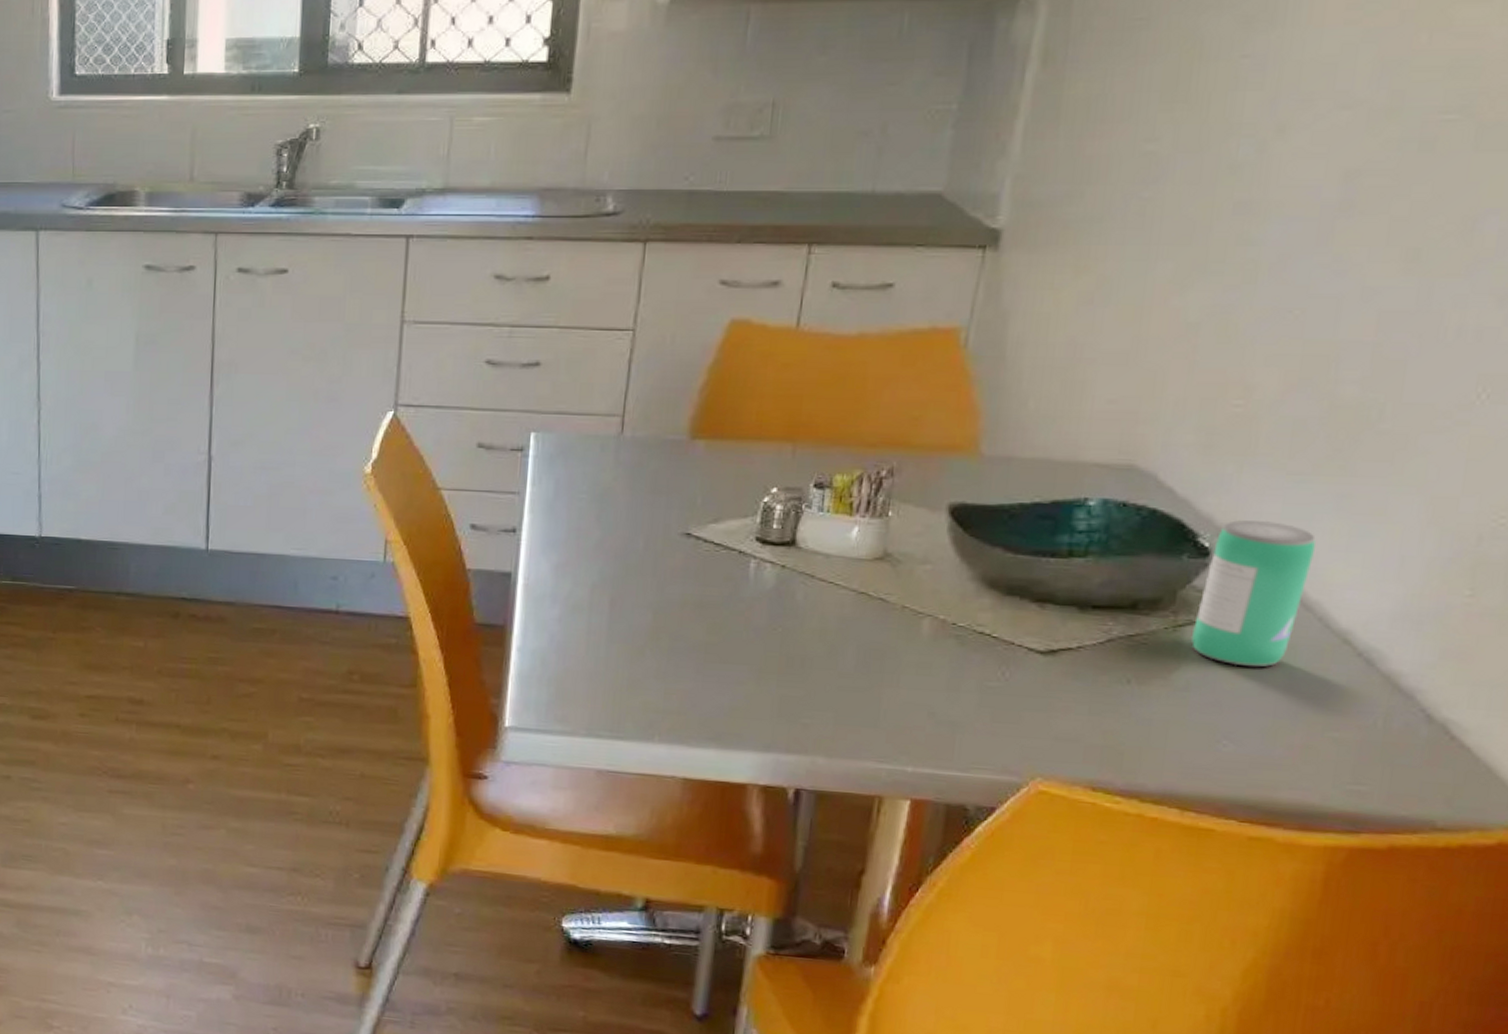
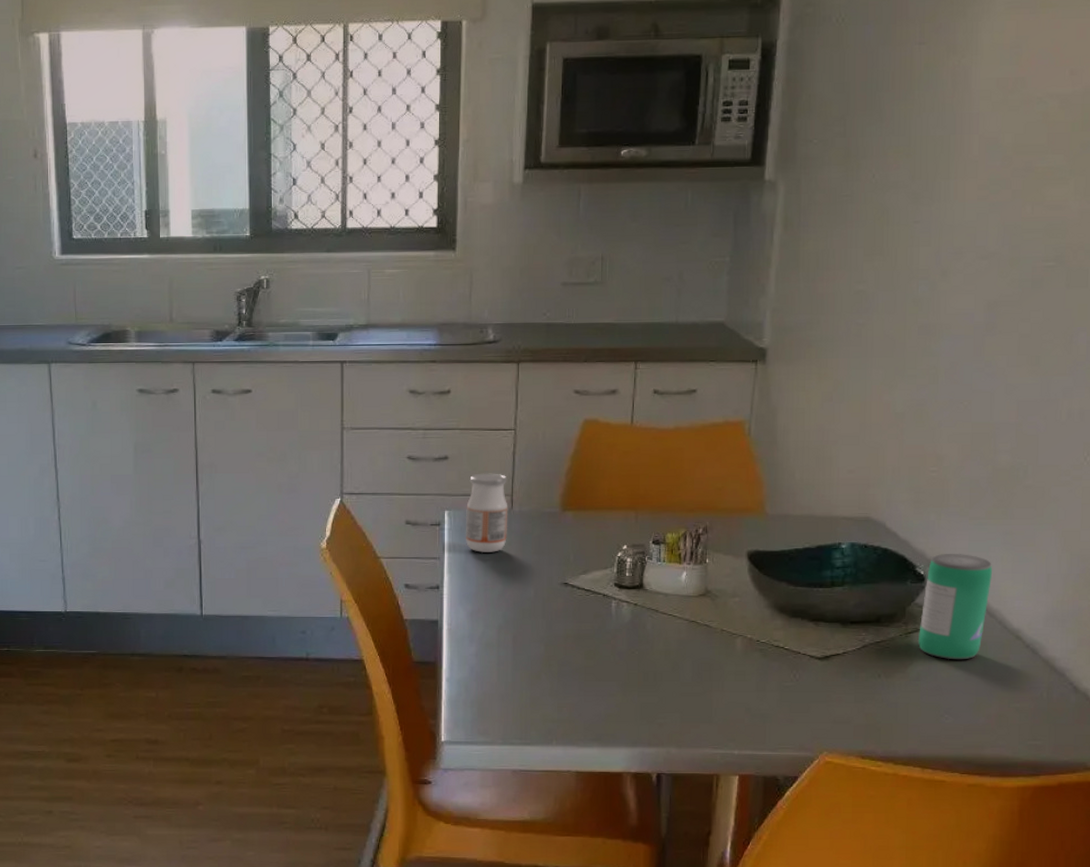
jam jar: none [555,384,619,489] -> present [465,472,508,553]

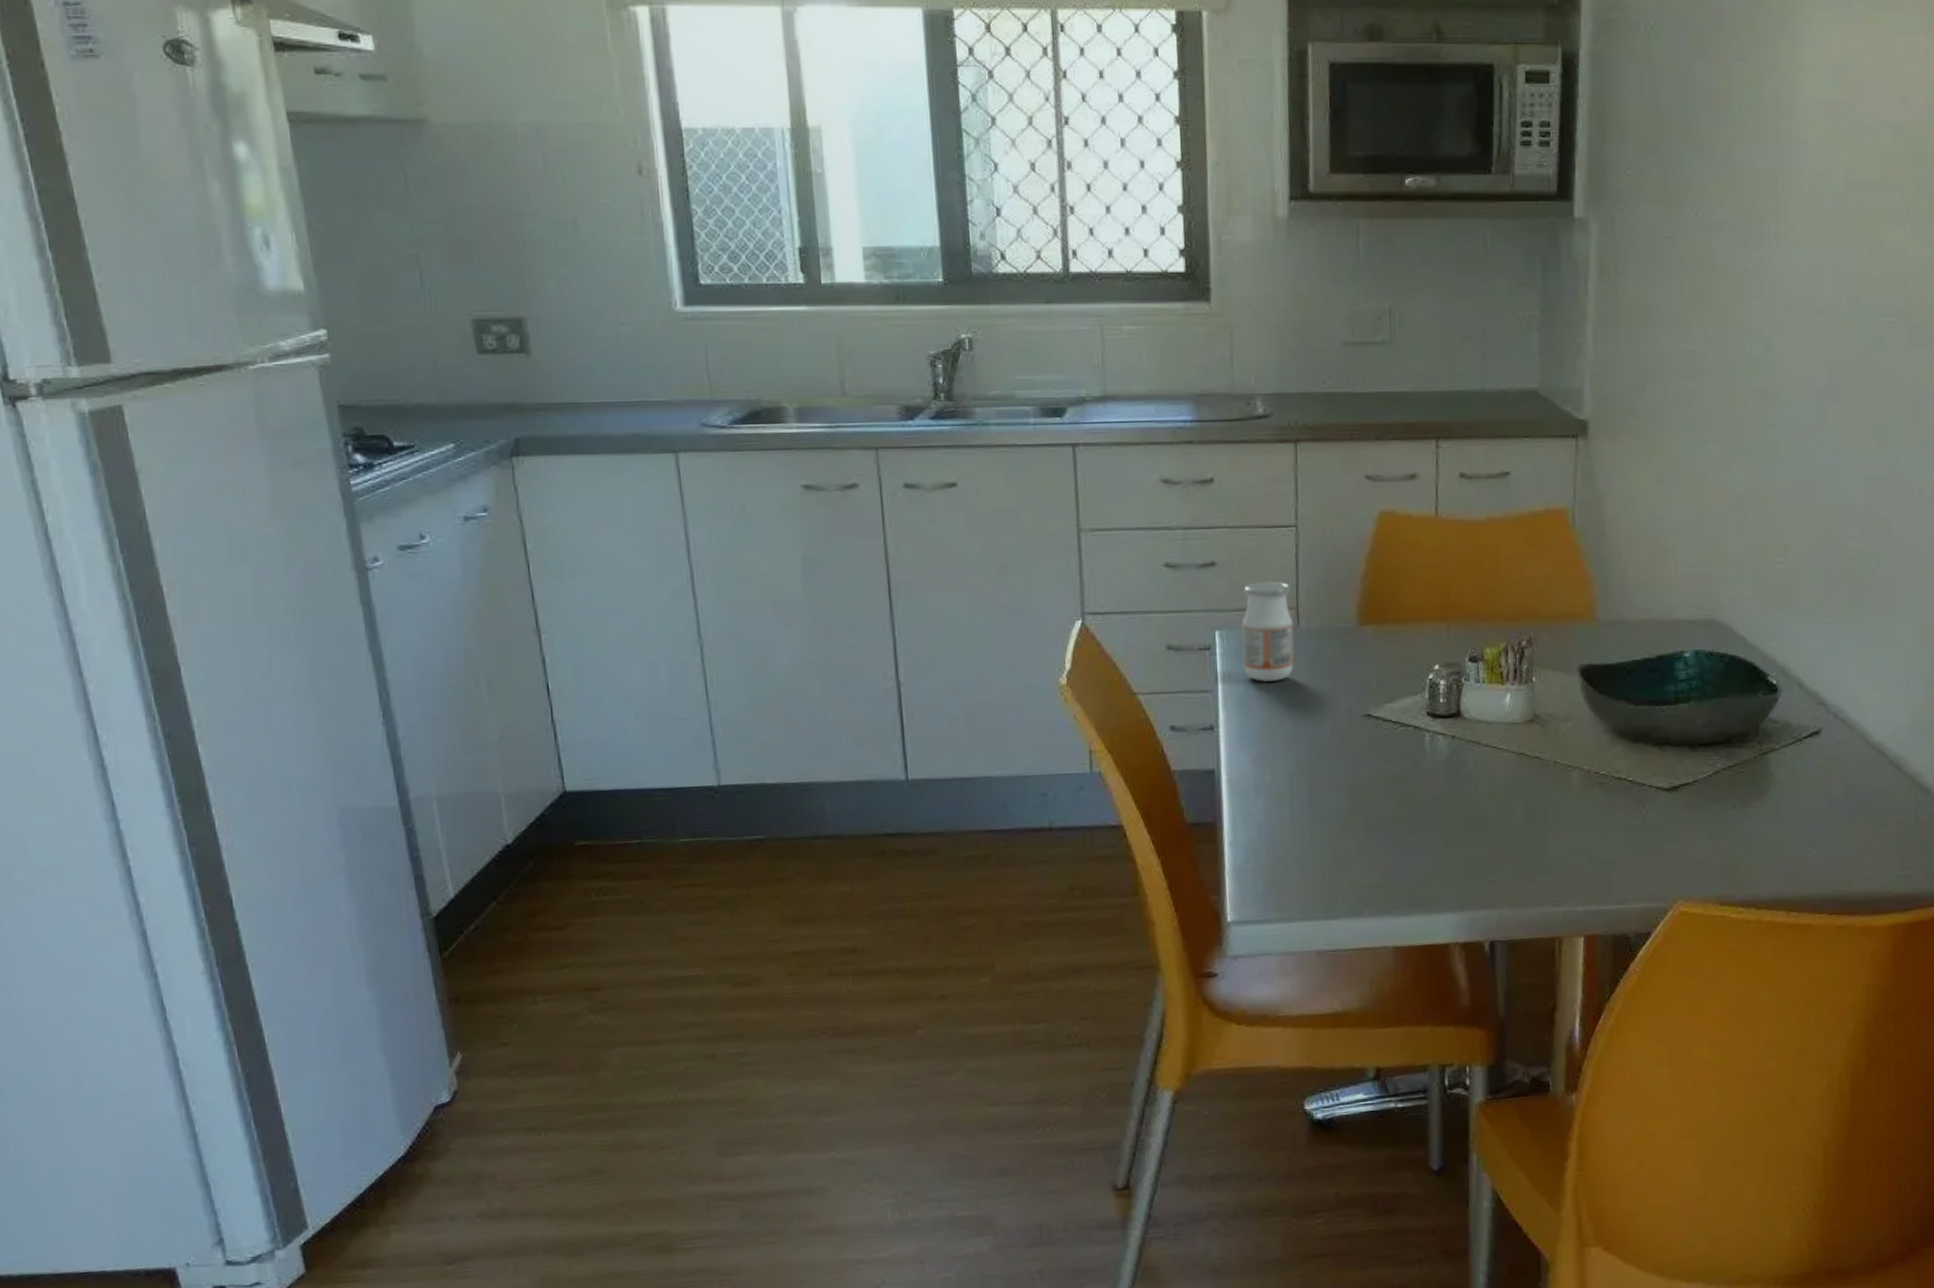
beverage can: present [917,554,992,660] -> none [1773,658,1849,783]

